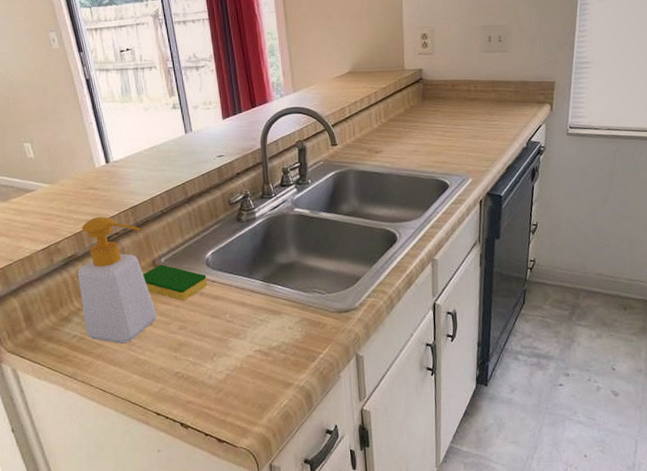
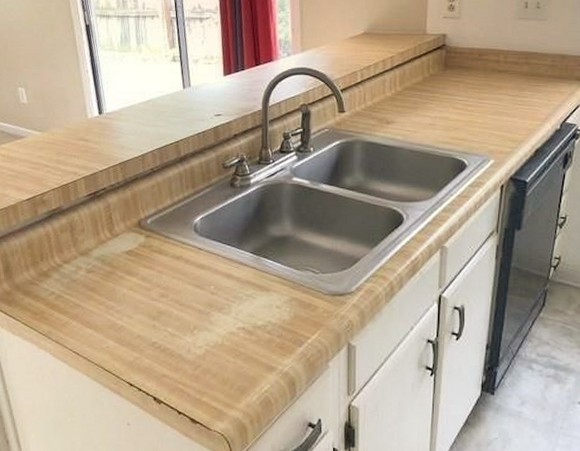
soap bottle: present [77,216,157,344] -> none [61,169,139,307]
dish sponge: present [142,264,208,301] -> none [127,226,194,267]

